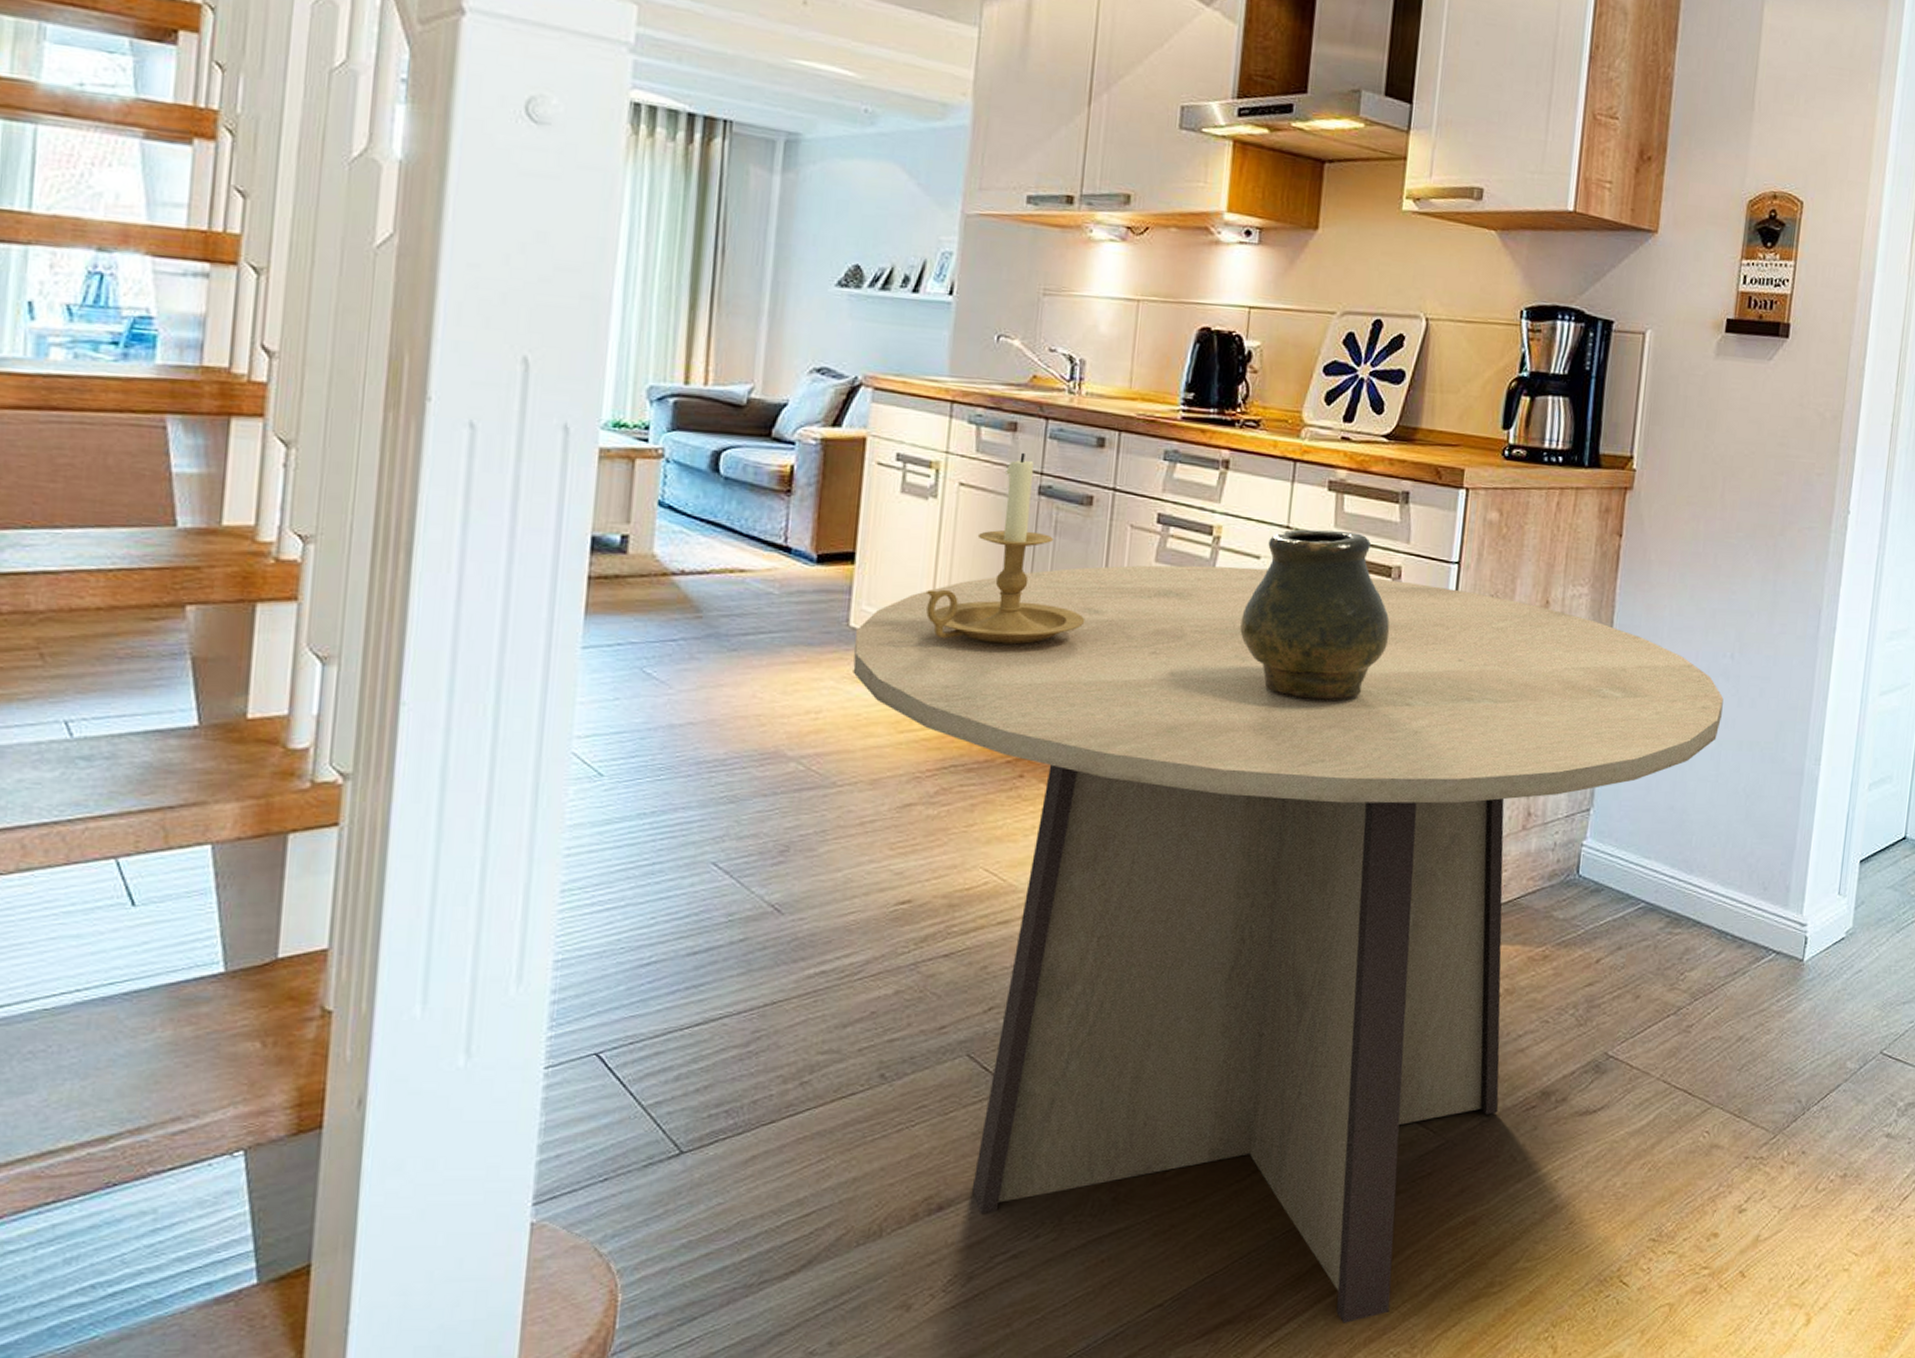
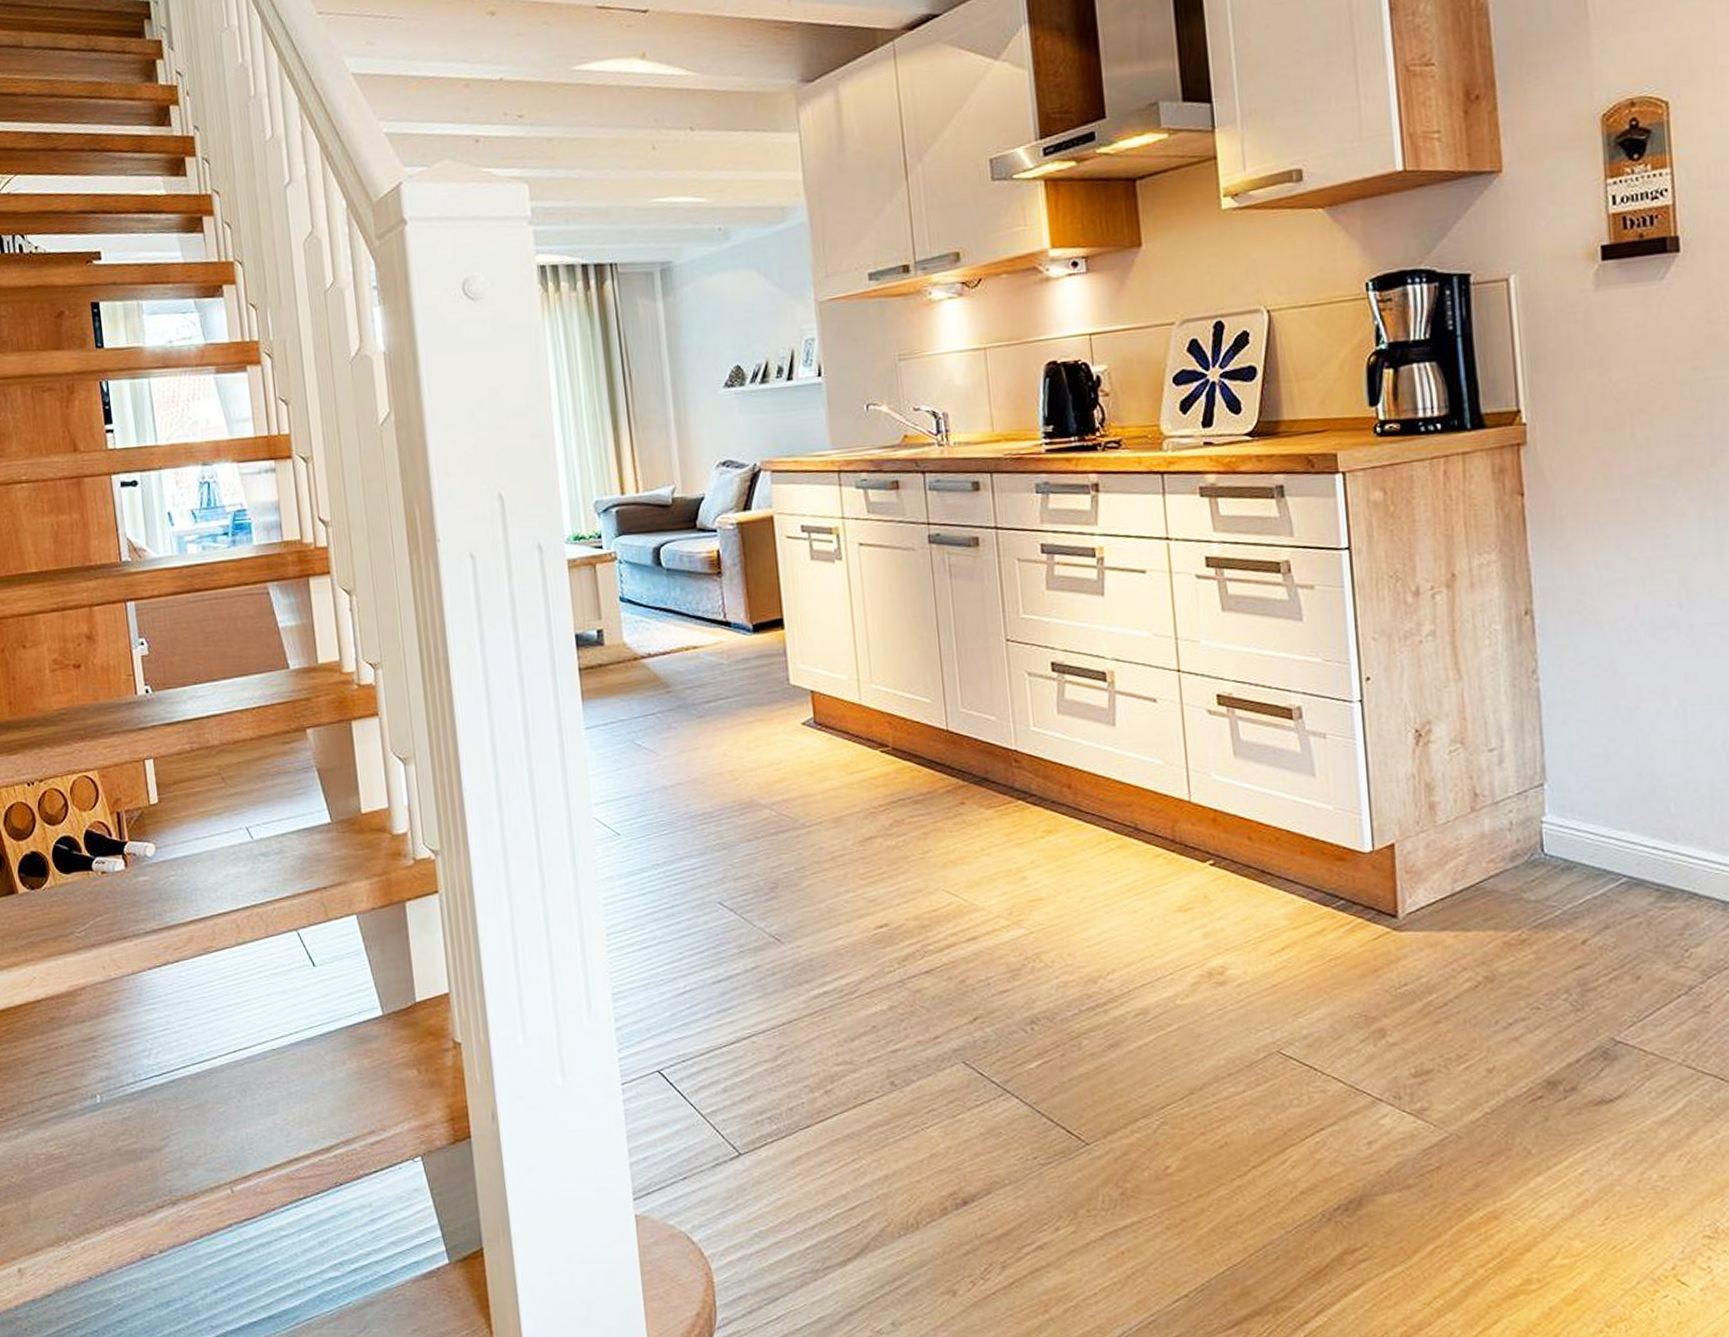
dining table: present [853,565,1724,1323] -> none [796,574,1680,1318]
candle holder: present [925,453,1085,645] -> none [848,508,993,686]
vase: present [1240,529,1390,699] -> none [1138,534,1291,702]

